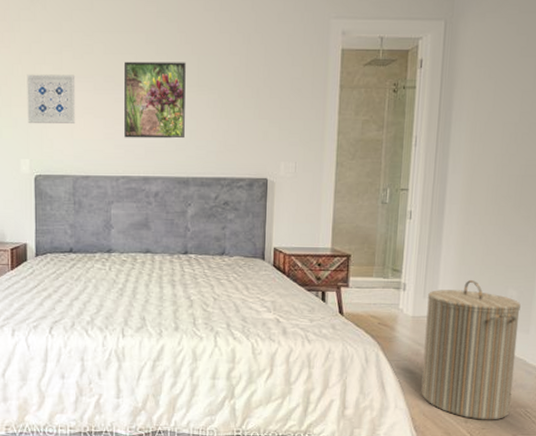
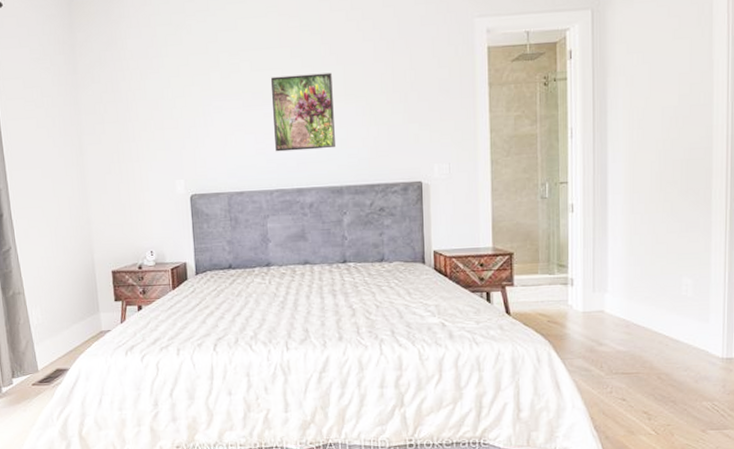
wall art: present [27,74,76,124] -> none [176,94,227,145]
laundry hamper: present [421,280,521,420] -> none [597,271,697,416]

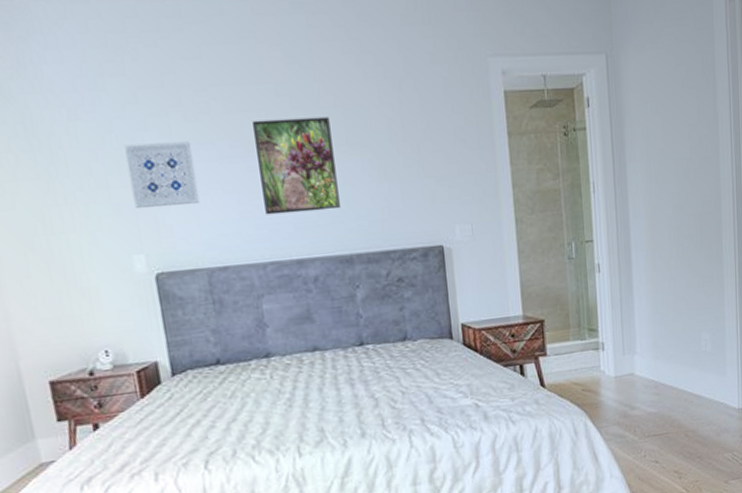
wall art: none [176,94,227,145] -> present [124,141,200,209]

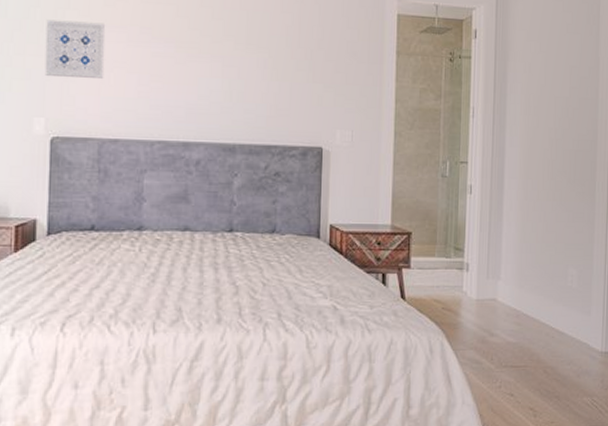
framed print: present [253,116,340,215] -> none [162,12,233,101]

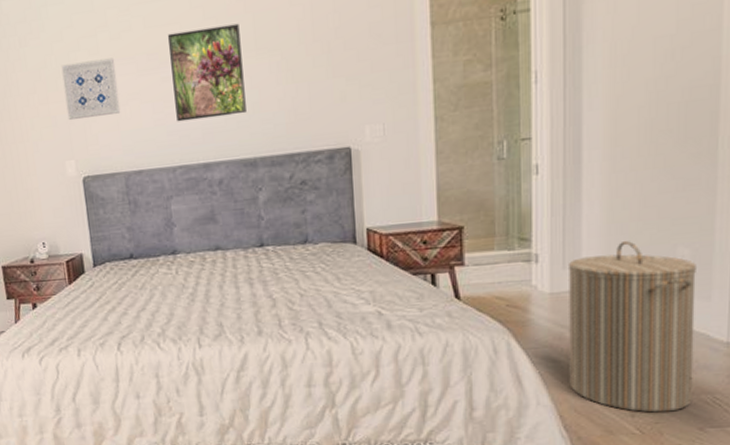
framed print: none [162,12,233,101] -> present [168,23,246,122]
laundry hamper: none [488,259,581,413] -> present [567,241,696,413]

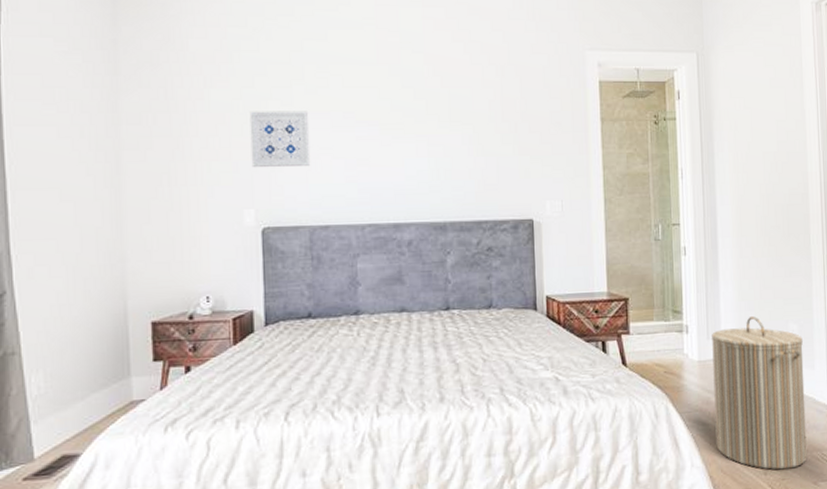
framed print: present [168,23,246,122] -> none [366,95,439,181]

